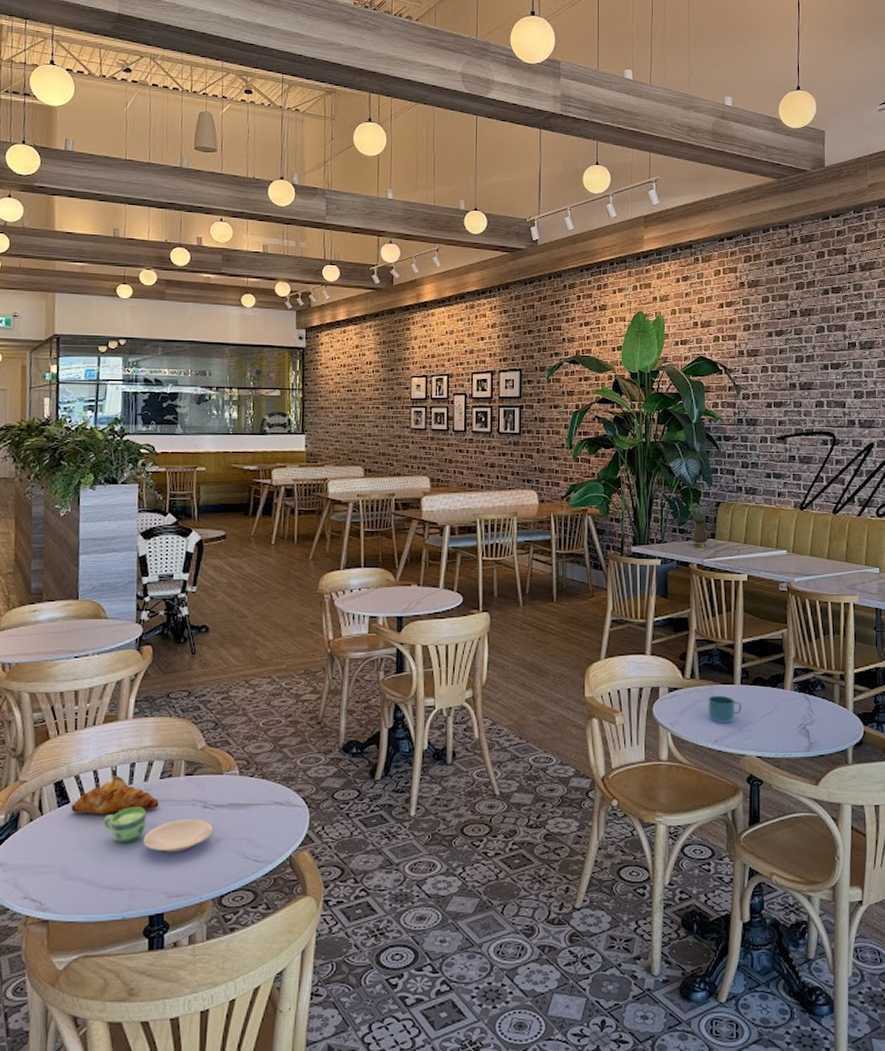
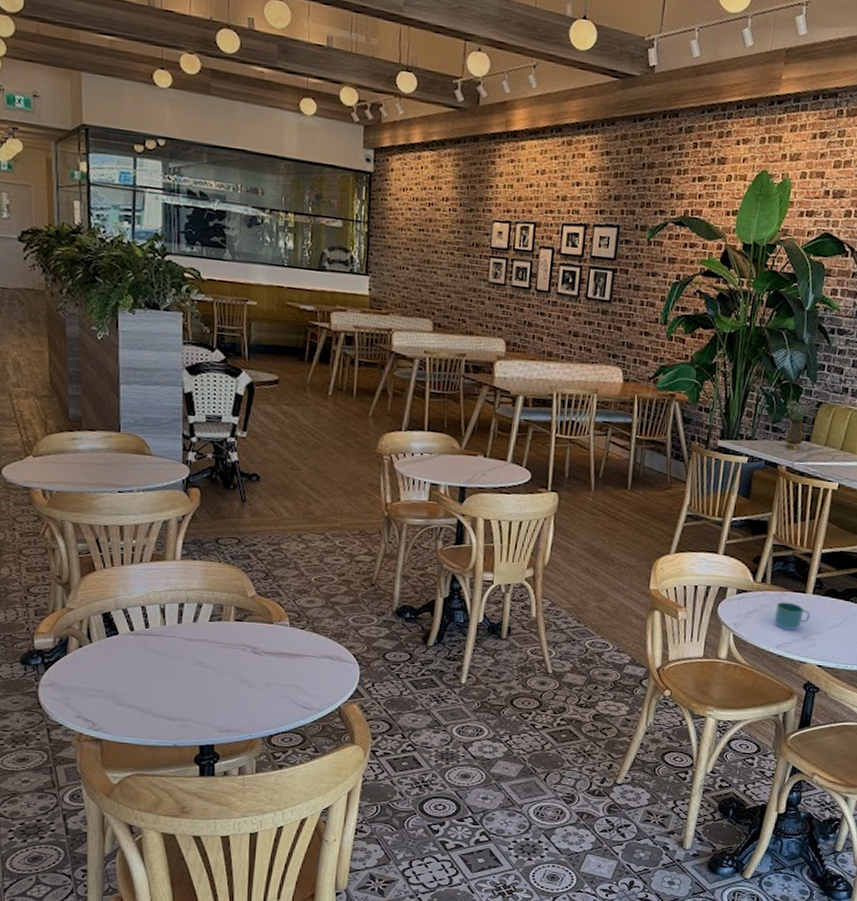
croissant: present [71,776,159,815] -> none [120,613,209,650]
cup: present [103,807,147,843] -> none [153,645,196,678]
saucer: present [142,818,214,853] -> none [192,661,264,692]

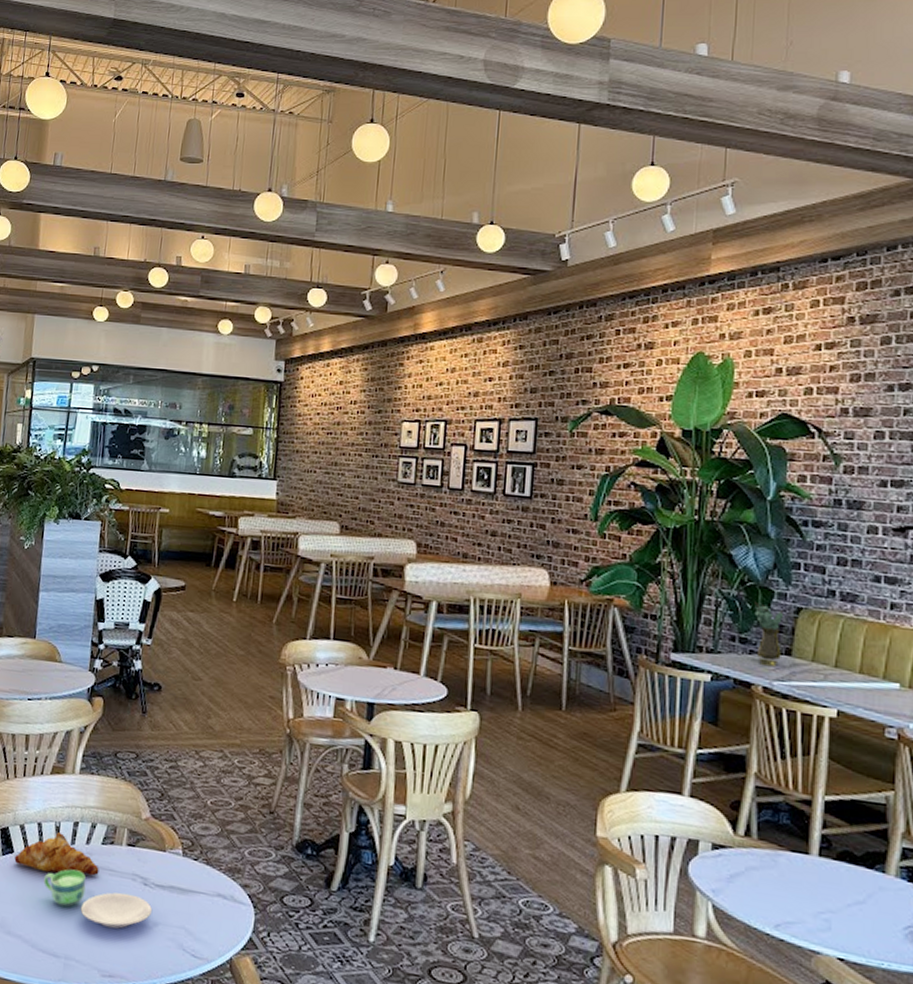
croissant: none [120,613,209,650] -> present [14,832,99,876]
cup: none [153,645,196,678] -> present [43,869,86,907]
saucer: none [192,661,264,692] -> present [80,892,153,929]
cup: present [774,601,810,630] -> none [768,864,818,905]

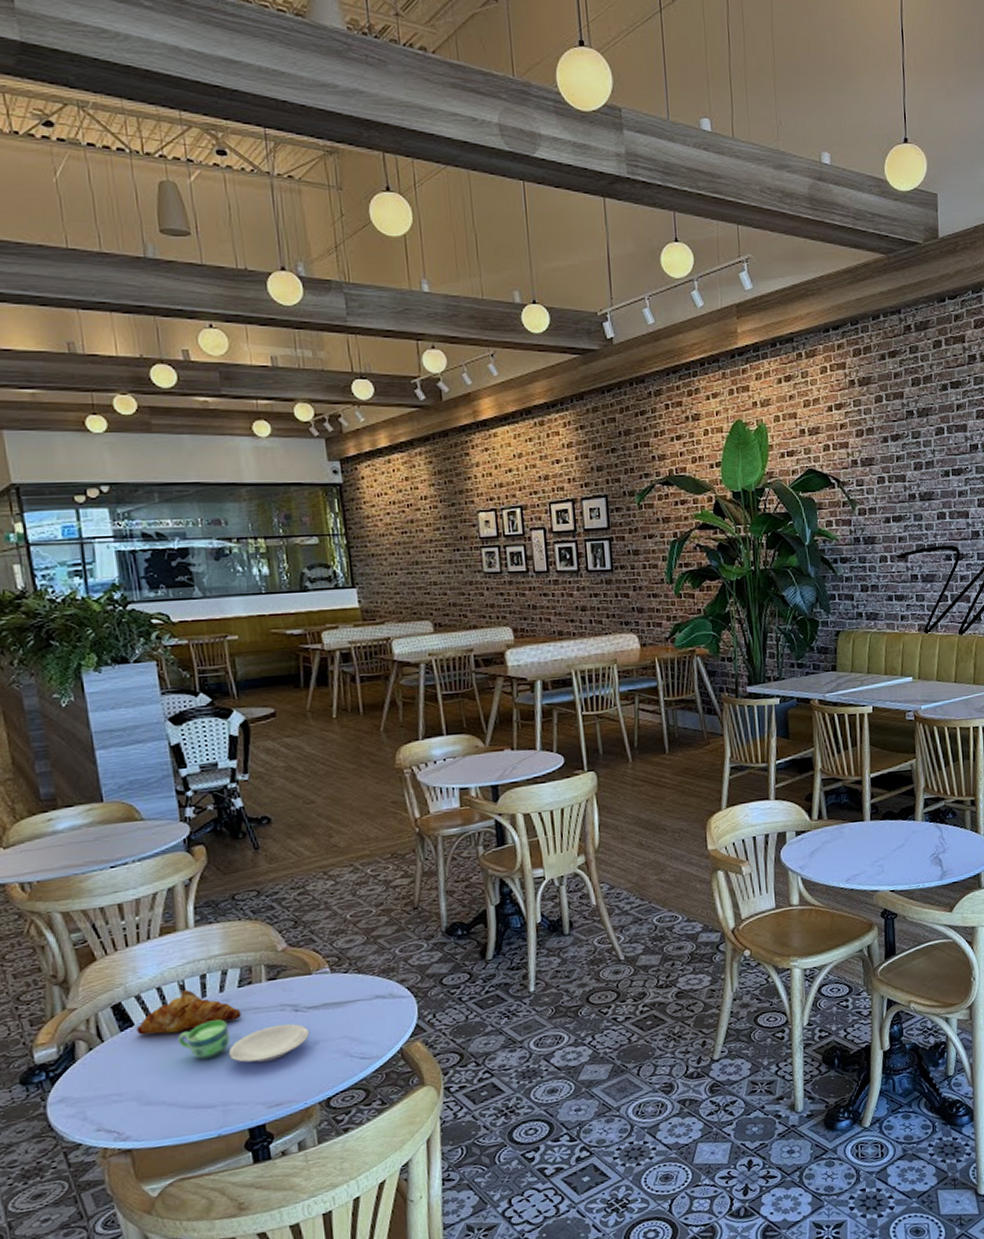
vase: present [754,601,783,668] -> none [805,631,829,684]

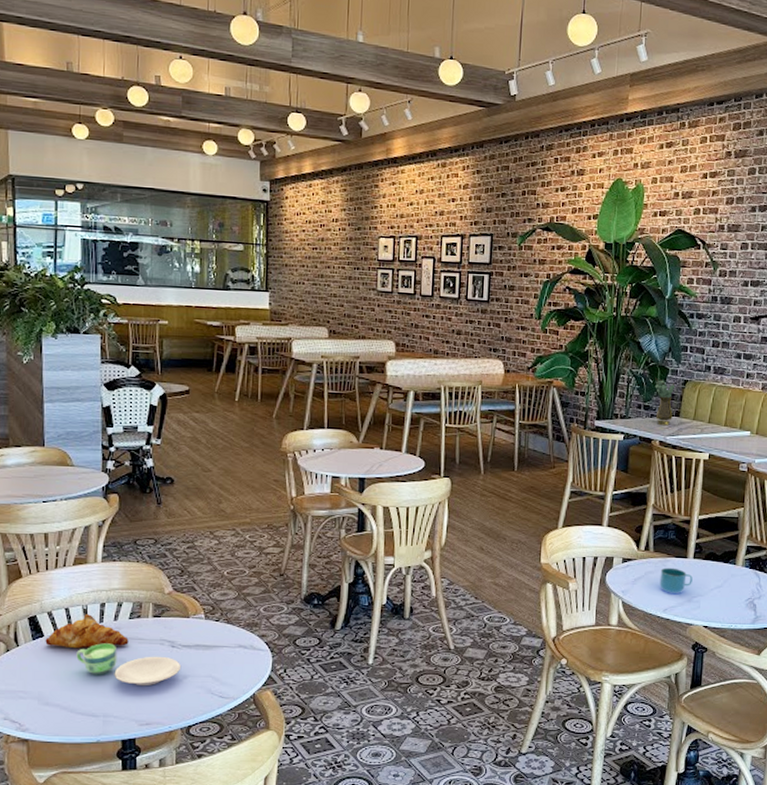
vase: none [805,631,829,684] -> present [655,377,675,426]
cup: none [837,833,872,861] -> present [659,567,693,593]

